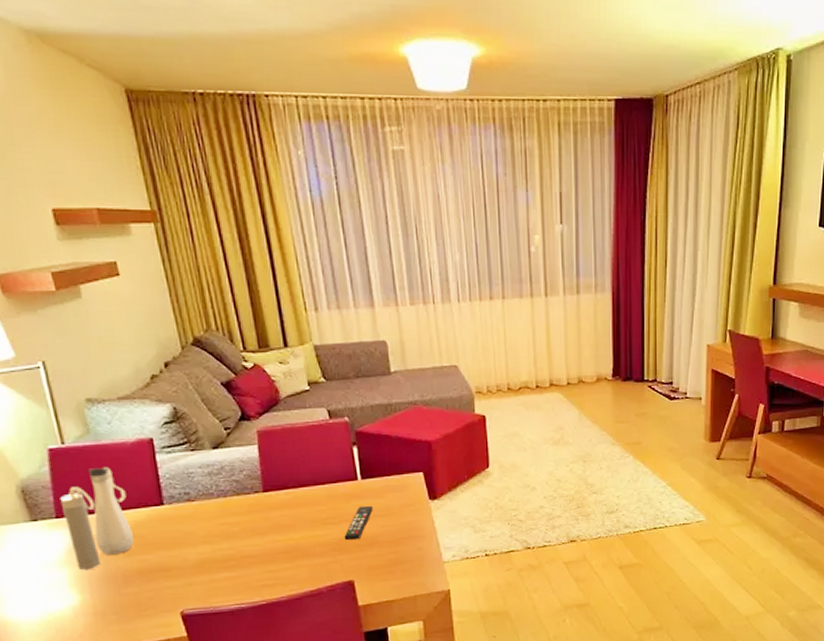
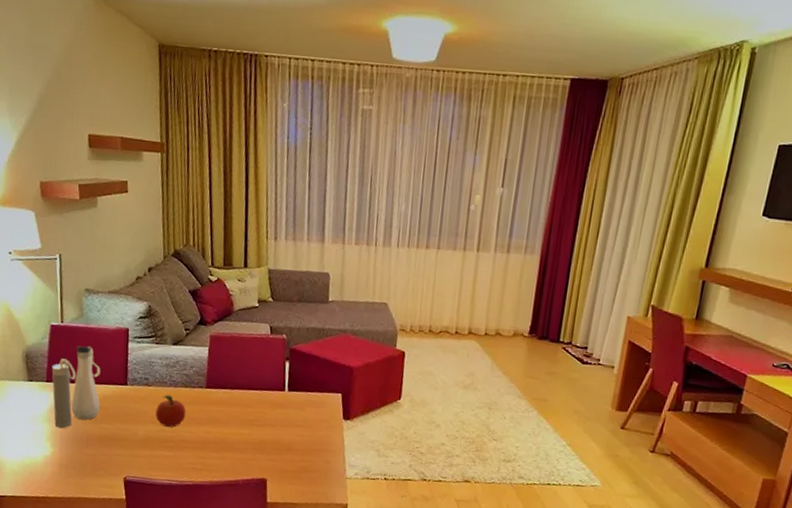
fruit: none [205,507,245,544] -> present [155,395,186,427]
remote control: present [344,505,373,541] -> none [265,414,293,444]

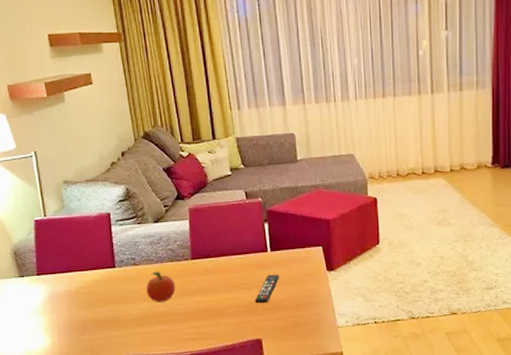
water bottle: present [52,346,101,429] -> none [40,235,92,319]
remote control: none [265,414,293,444] -> present [255,274,279,304]

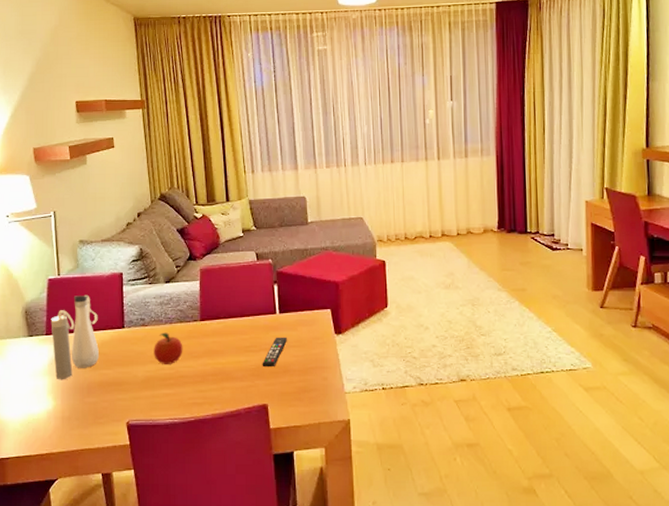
water bottle: none [40,235,92,319] -> present [51,294,99,380]

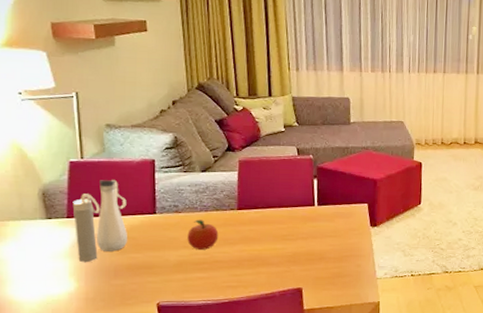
remote control: present [262,337,287,368] -> none [298,227,324,255]

